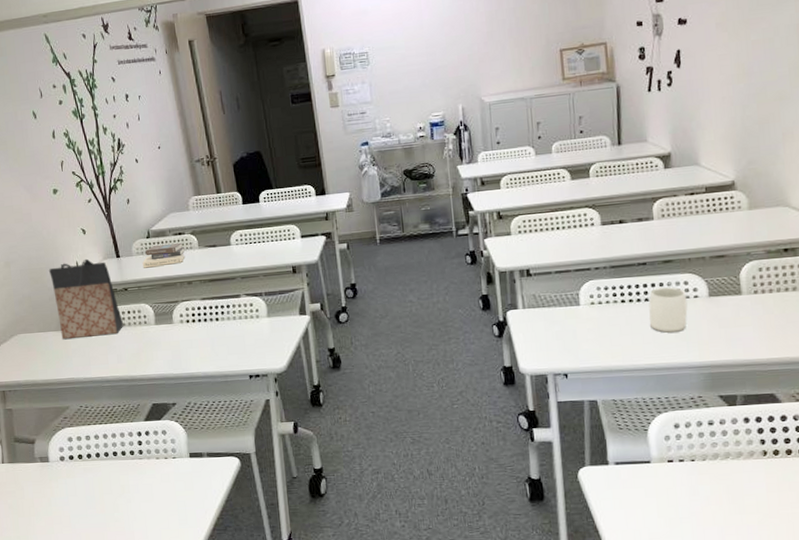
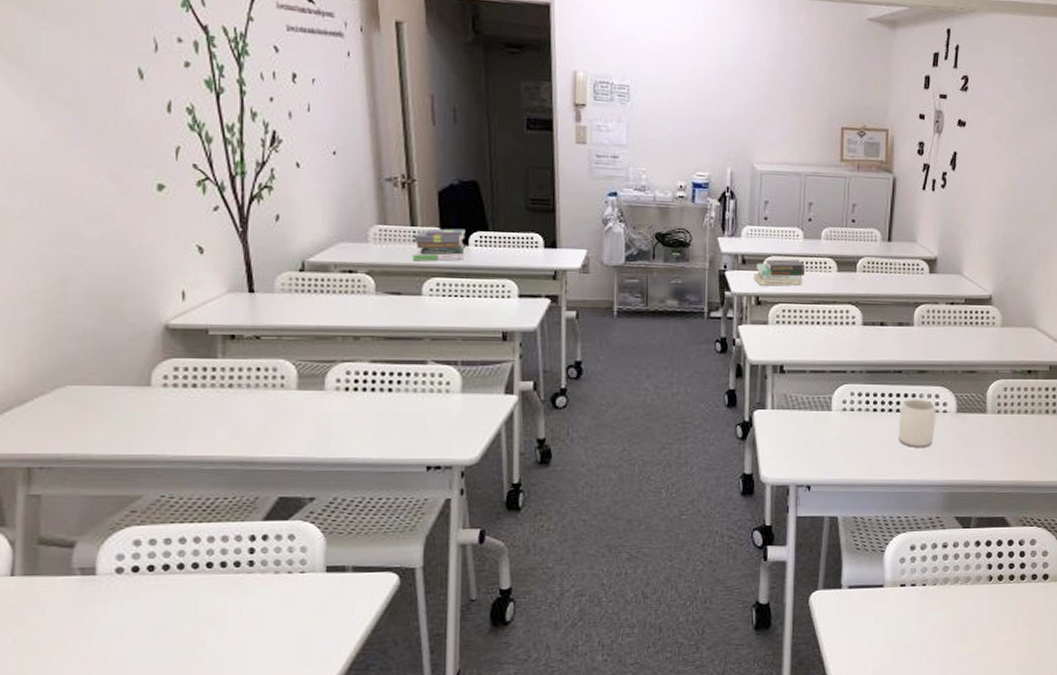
bag: present [48,258,124,340] -> none [133,288,248,400]
books: present [142,242,185,268] -> none [288,282,355,312]
books: none [220,190,259,220] -> present [412,228,467,262]
books: none [493,174,540,202] -> present [754,259,805,286]

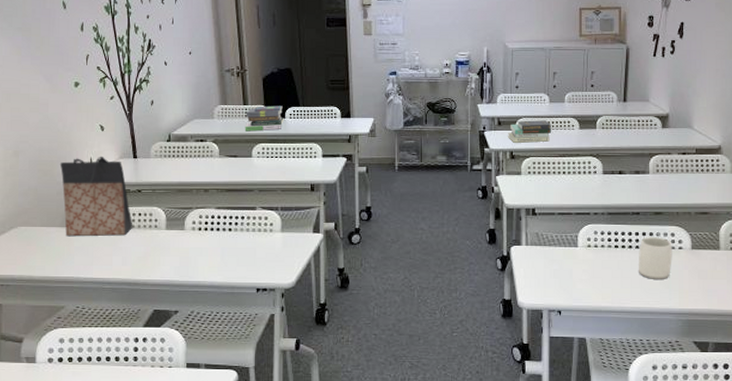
bag: none [133,288,248,400] -> present [59,156,133,237]

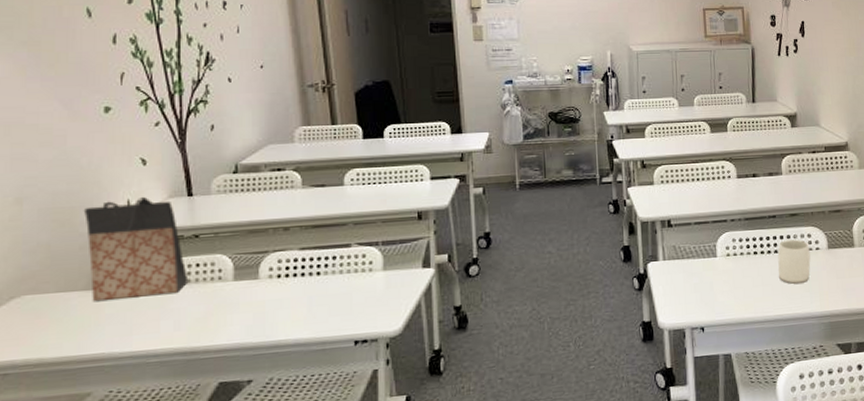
books: present [244,105,284,132] -> none [334,123,382,156]
books: present [508,120,551,143] -> none [638,125,682,151]

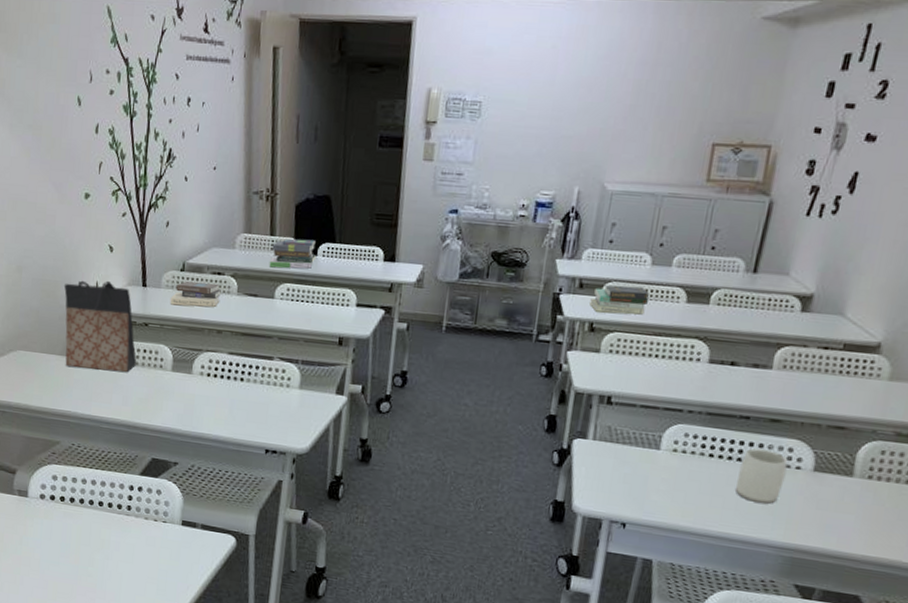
books: none [223,180,284,210] -> present [170,281,221,307]
books: none [334,123,382,156] -> present [269,239,316,269]
books: none [638,125,682,151] -> present [590,285,649,315]

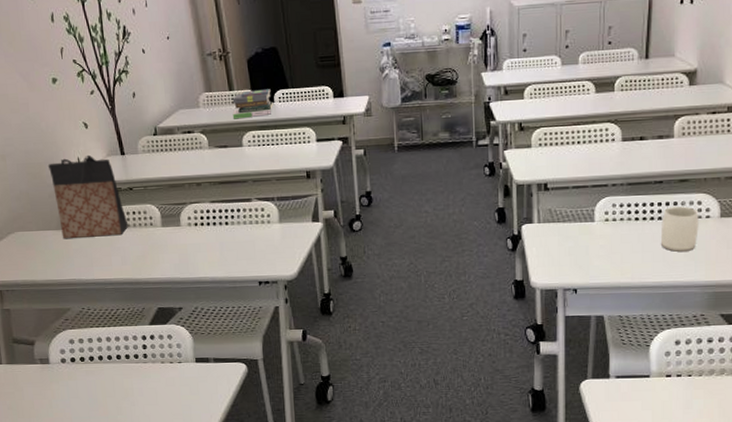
books: present [170,281,221,307] -> none [148,141,195,167]
books: present [590,285,649,315] -> none [516,85,564,113]

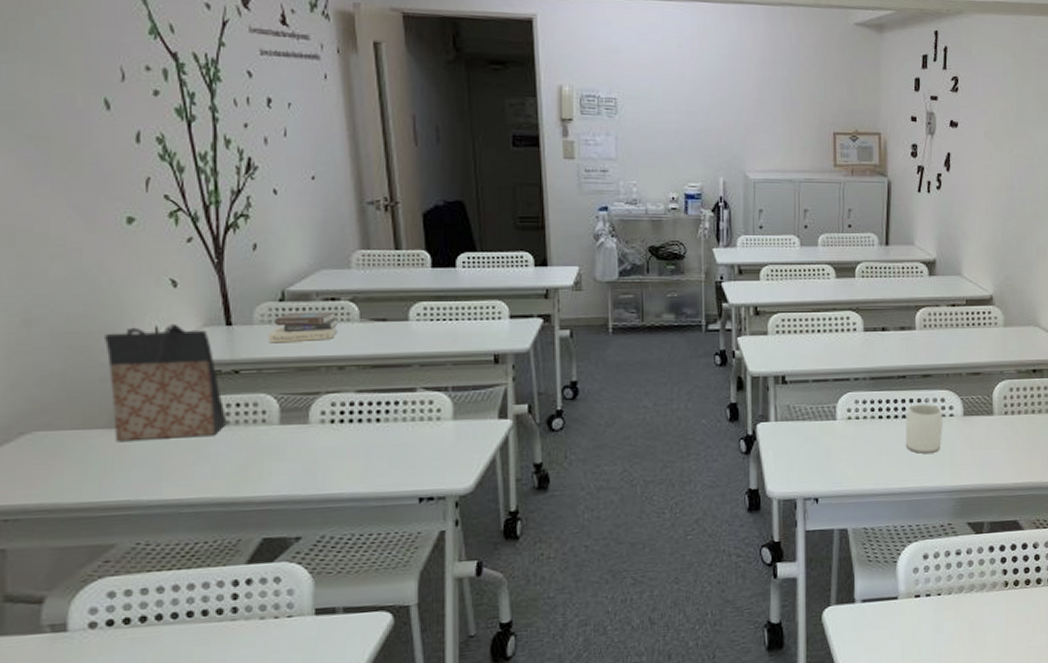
books: none [148,141,195,167] -> present [268,311,338,343]
books: present [232,89,273,119] -> none [397,250,454,286]

